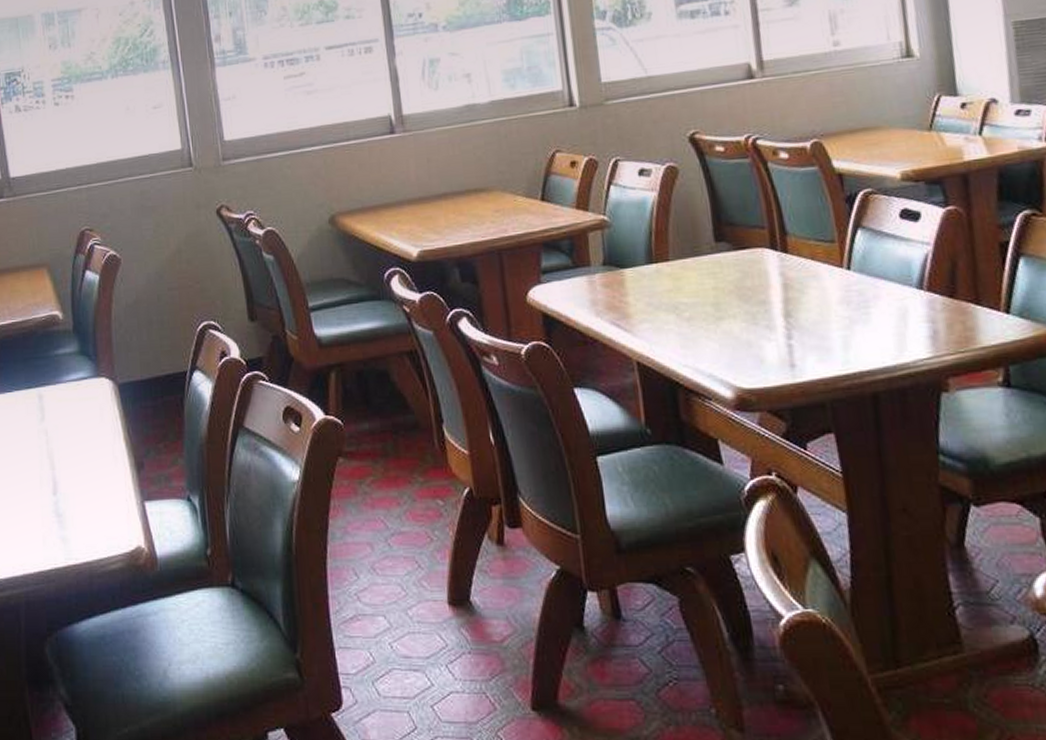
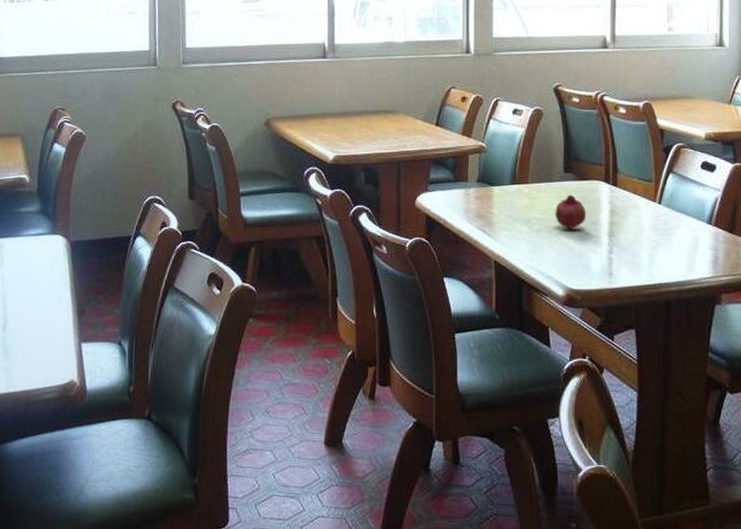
fruit: none [708,268,752,314] -> present [555,194,587,229]

